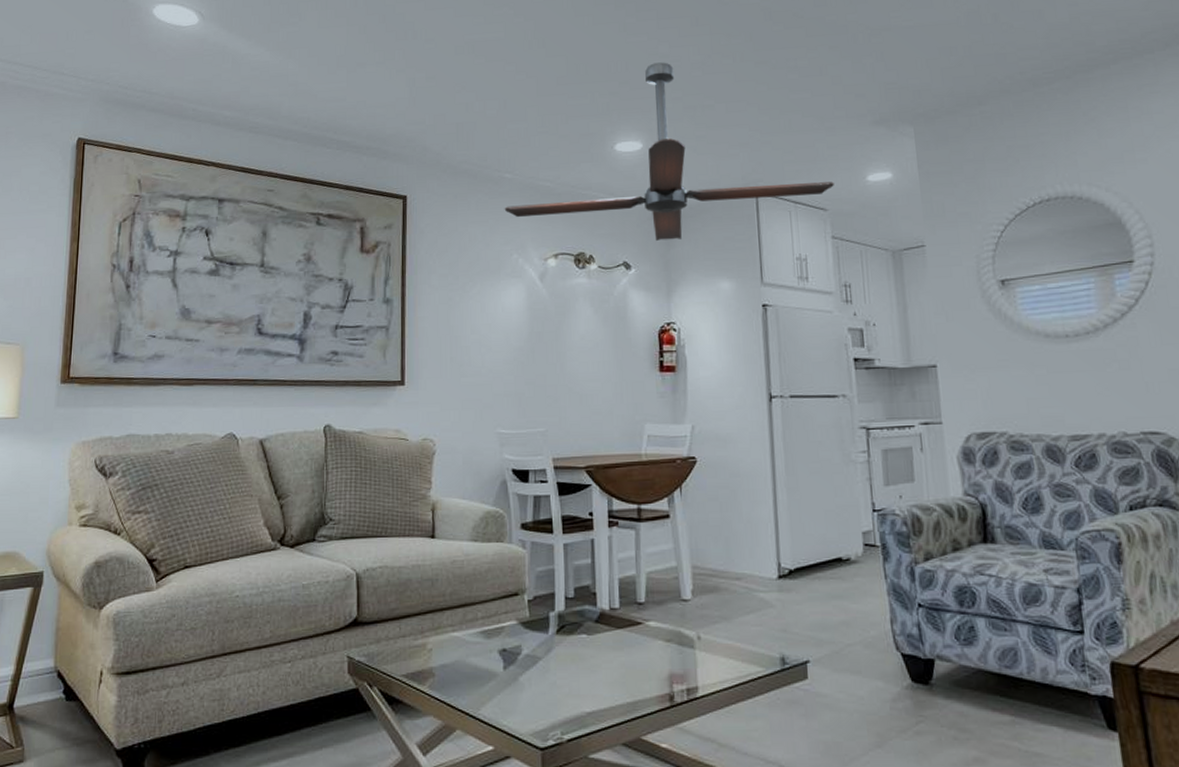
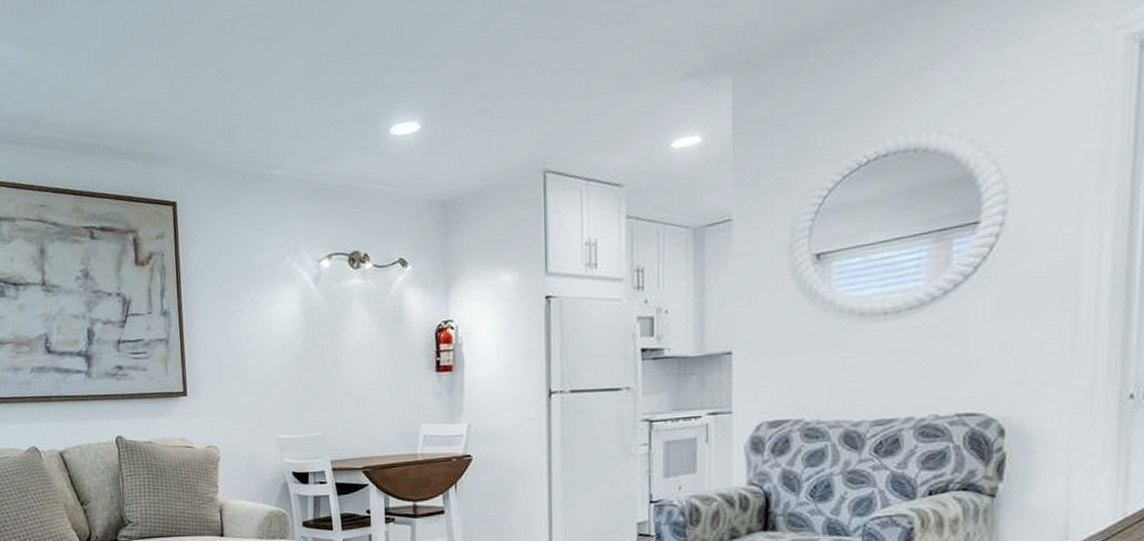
ceiling fan: present [504,62,834,241] -> none [275,23,633,233]

